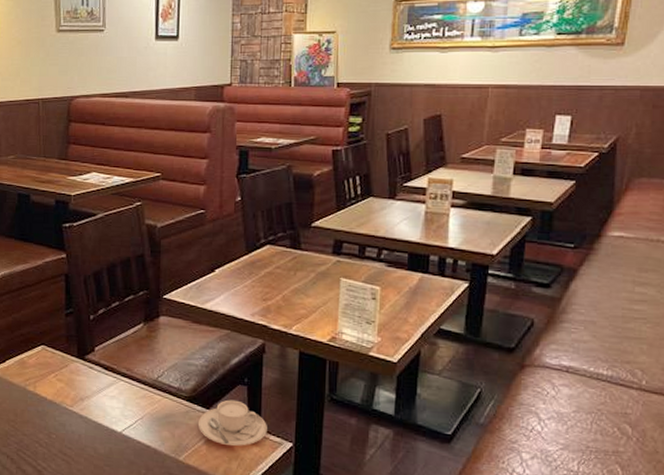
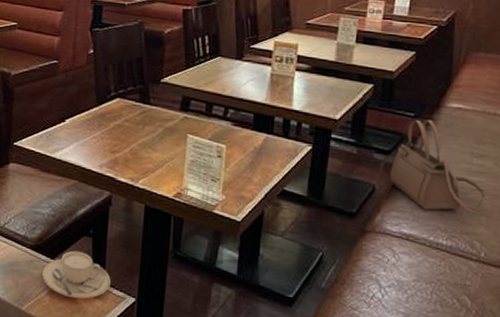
handbag: none [537,250,647,344] -> present [378,119,485,215]

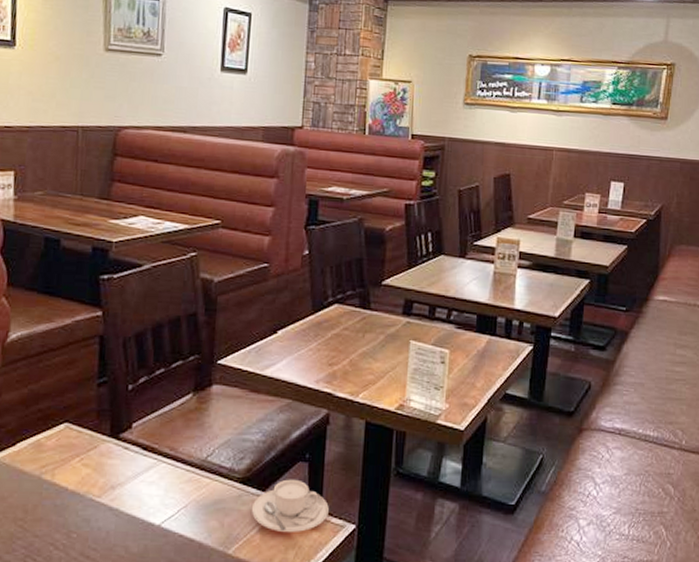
handbag: present [378,119,485,215] -> none [594,313,686,405]

